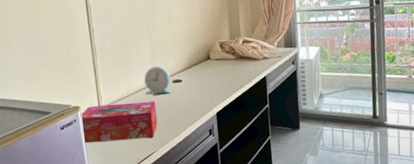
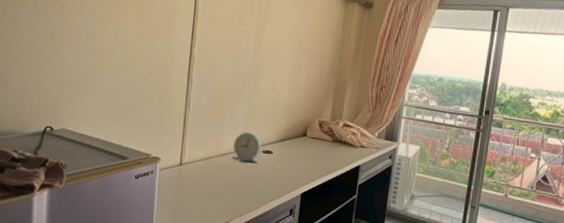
tissue box: present [80,101,158,143] -> none [158,160,241,206]

